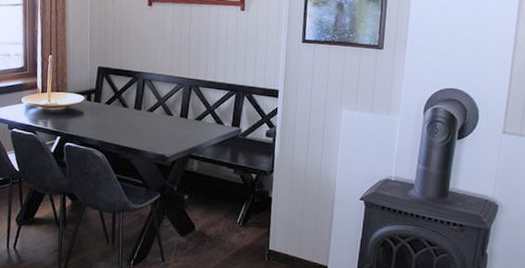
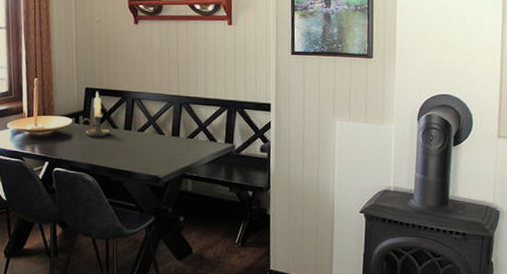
candle holder: none [93,70,121,116] -> present [81,91,111,137]

